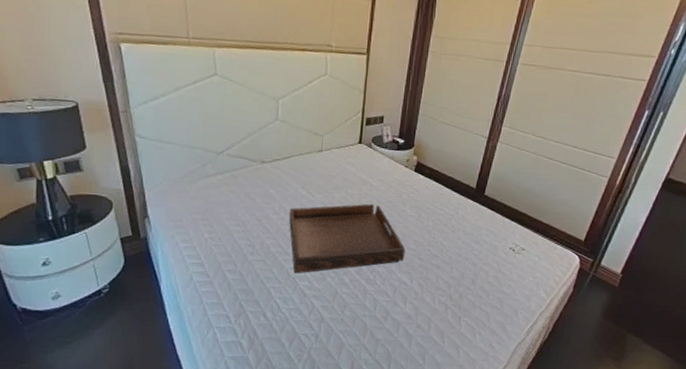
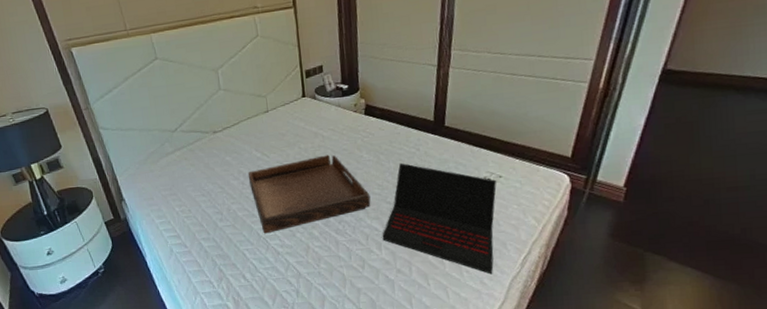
laptop: none [409,223,519,339] -> present [382,163,497,275]

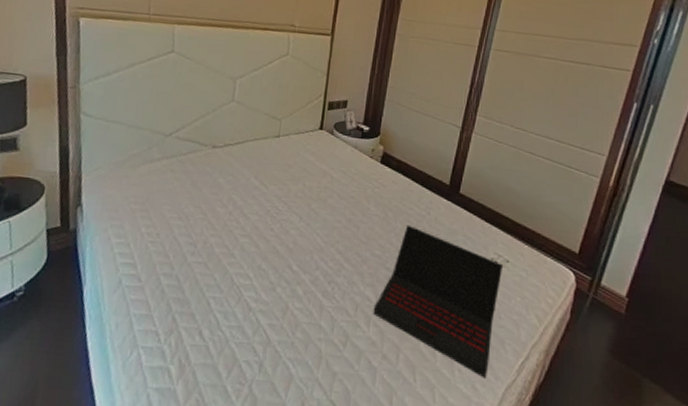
serving tray: present [247,155,371,234] -> none [237,198,370,282]

